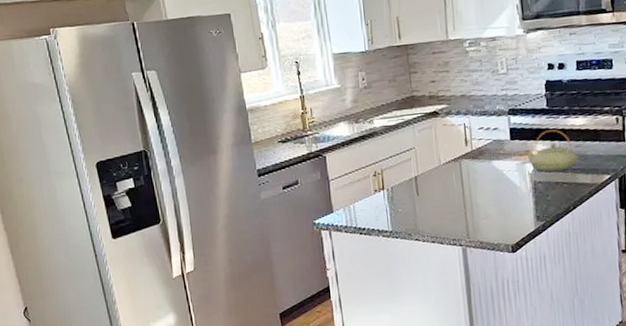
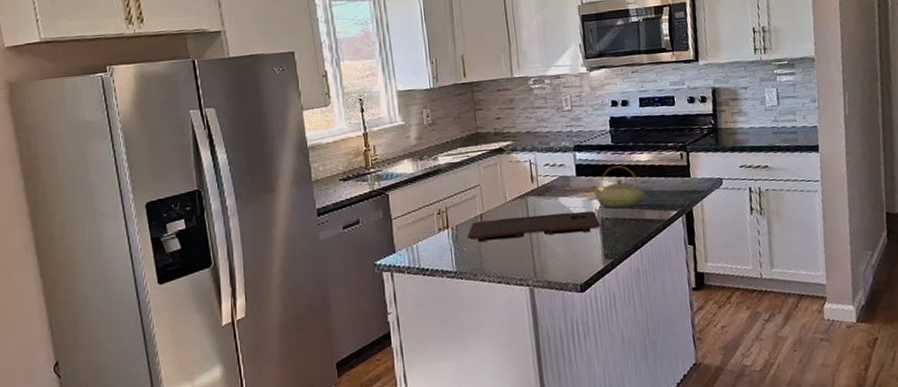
cutting board: none [402,174,533,204] -> present [467,210,601,243]

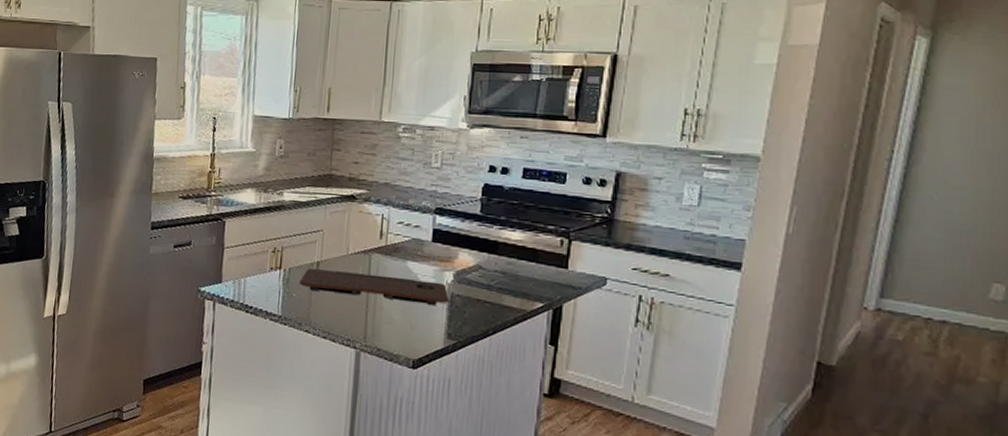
teapot: present [591,165,646,208] -> none [446,239,509,288]

